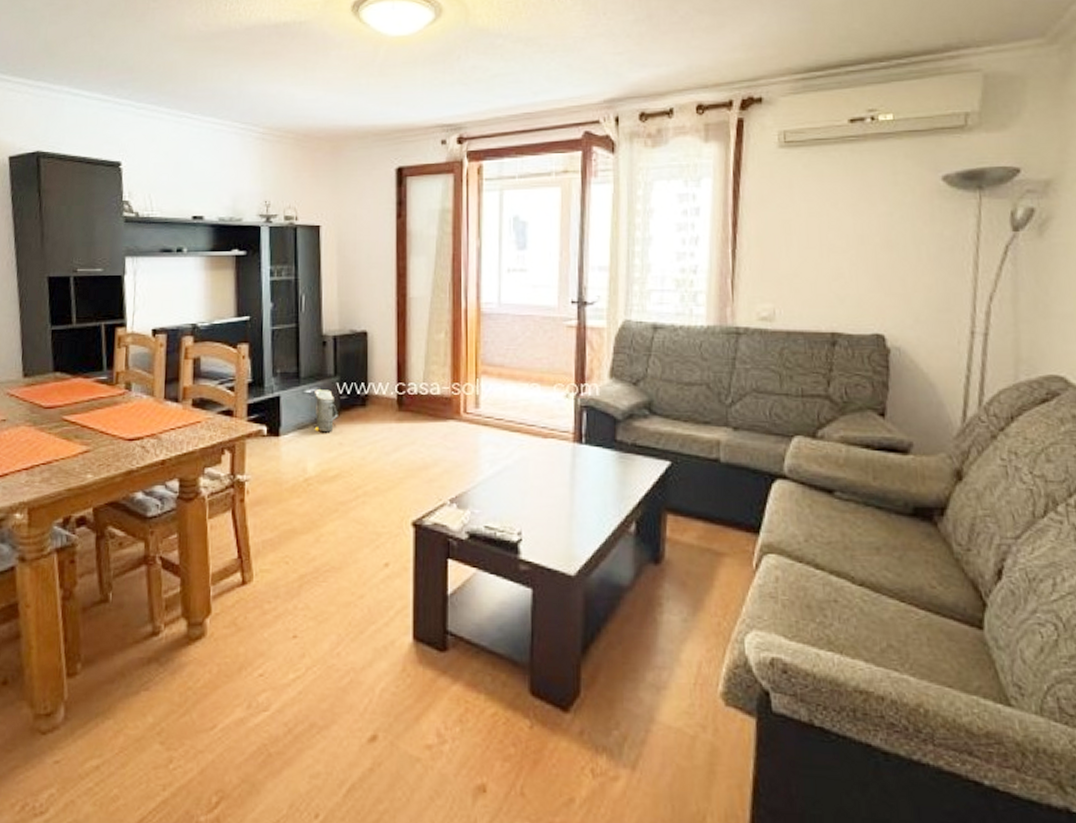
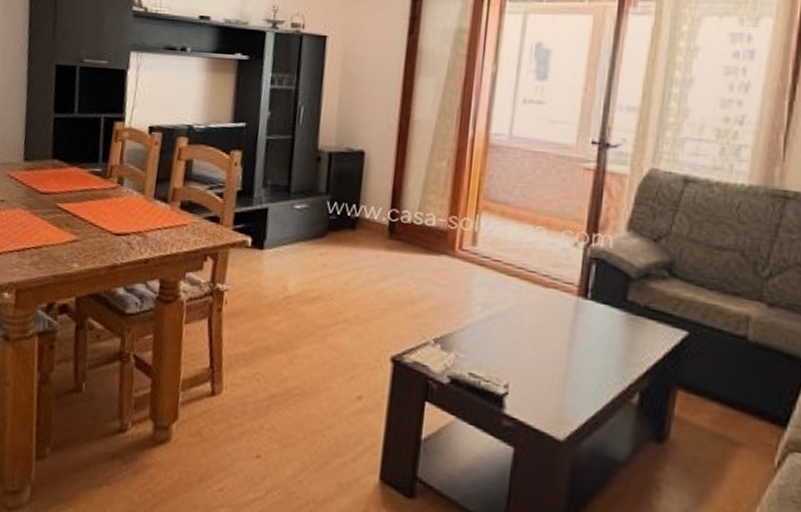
bag: present [313,388,338,432] -> none [299,205,326,251]

